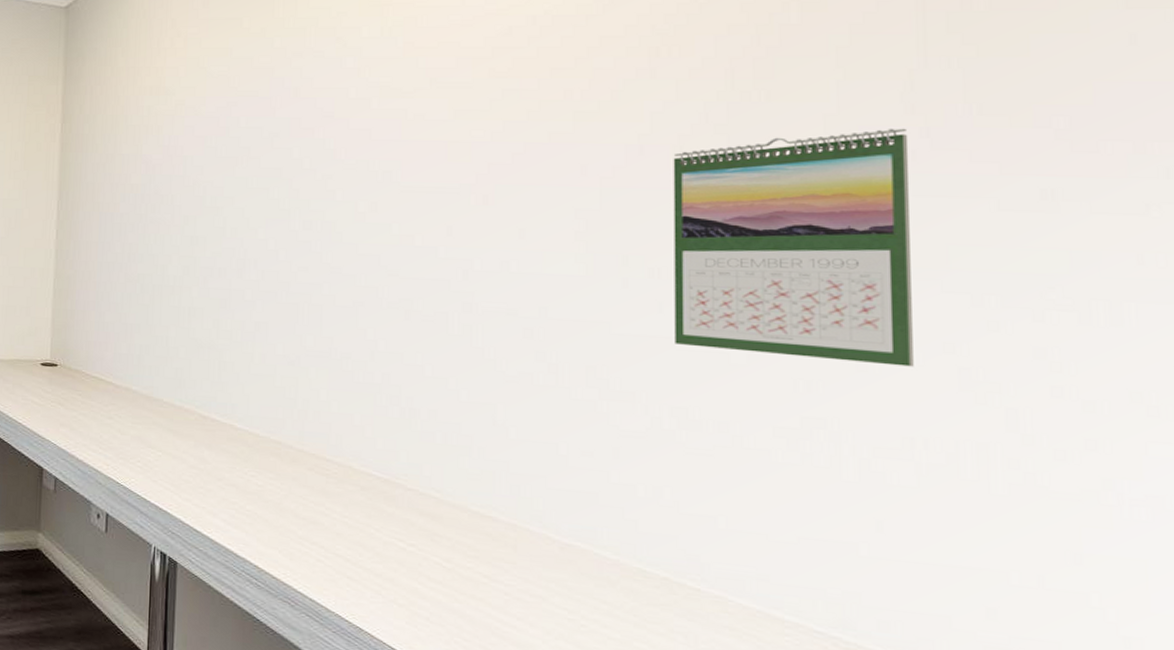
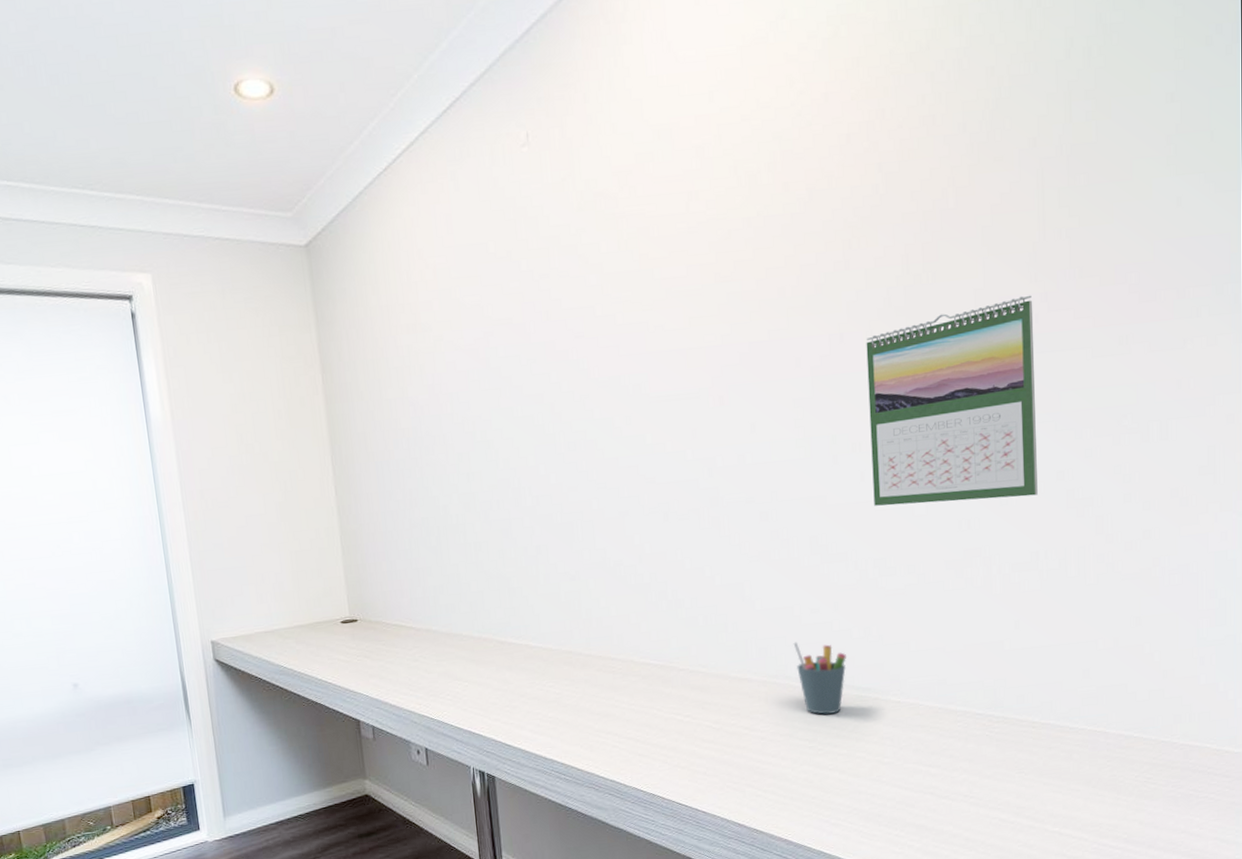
pen holder: none [555,486,628,586] -> present [793,641,847,715]

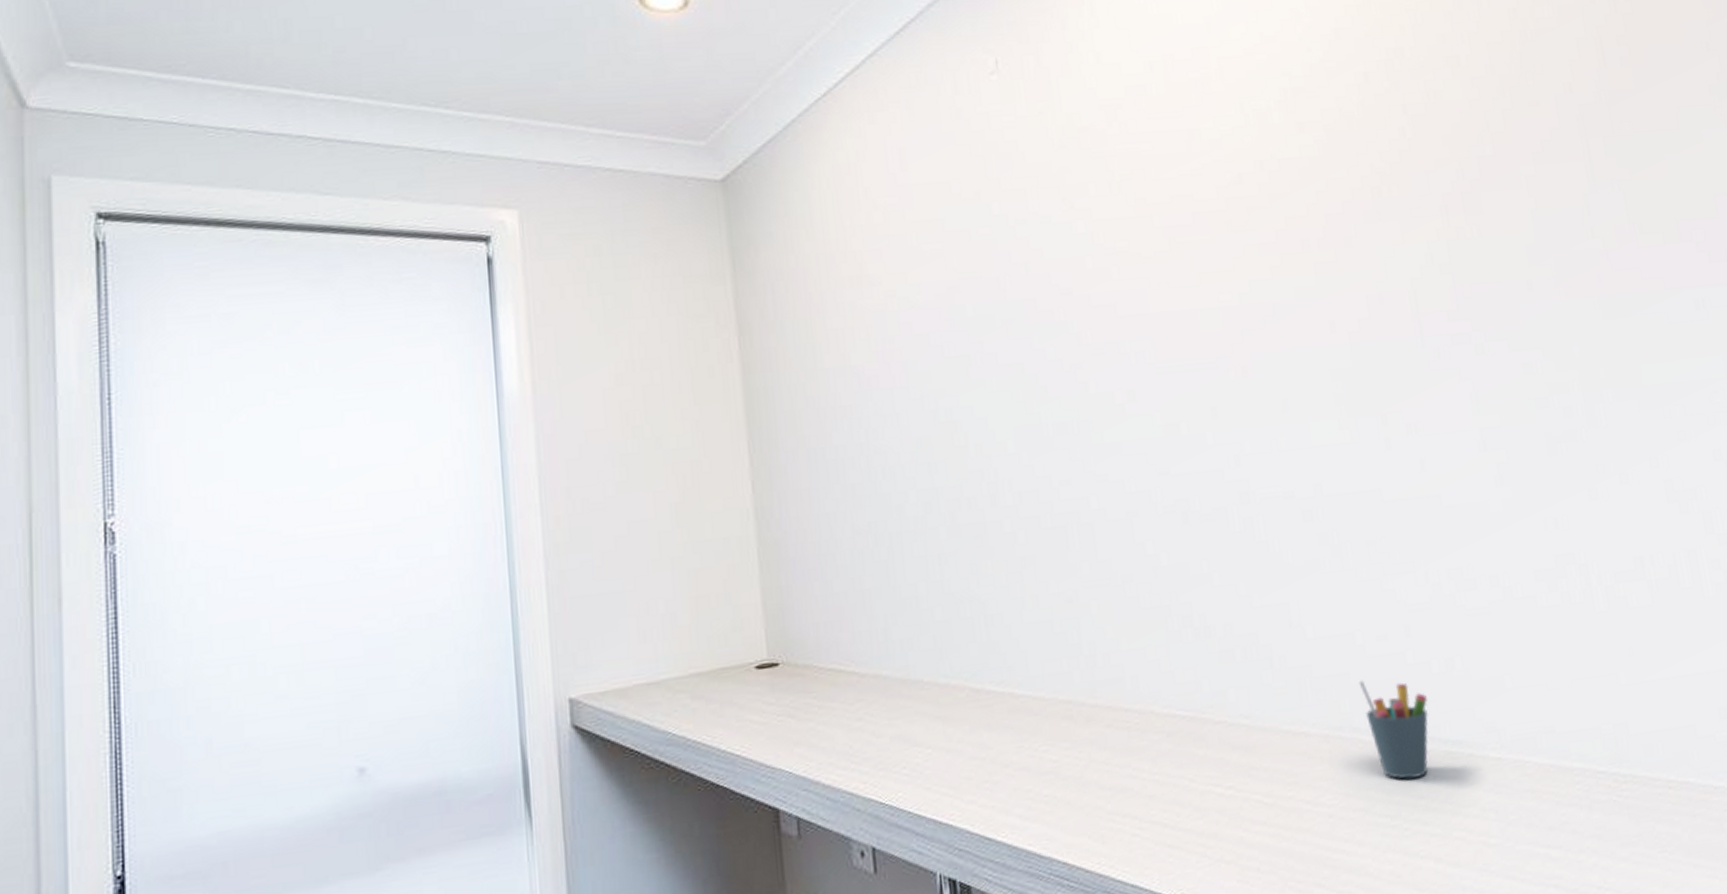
calendar: present [866,295,1038,506] -> none [1409,252,1632,502]

